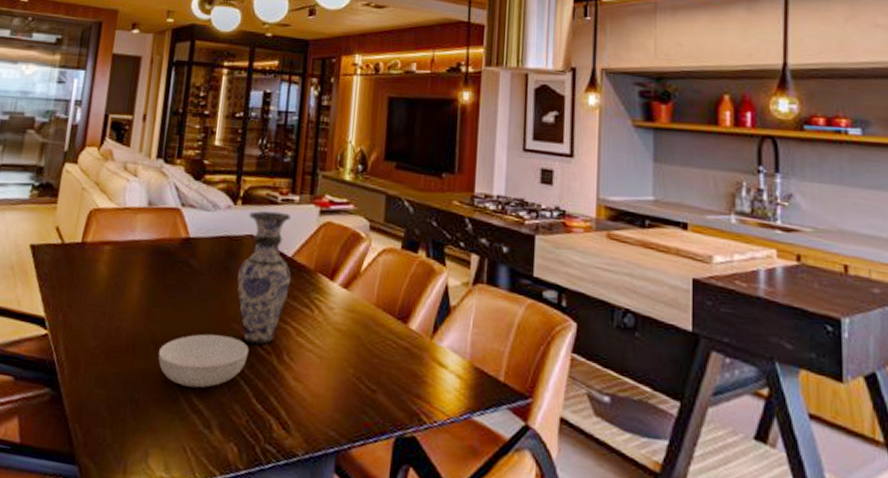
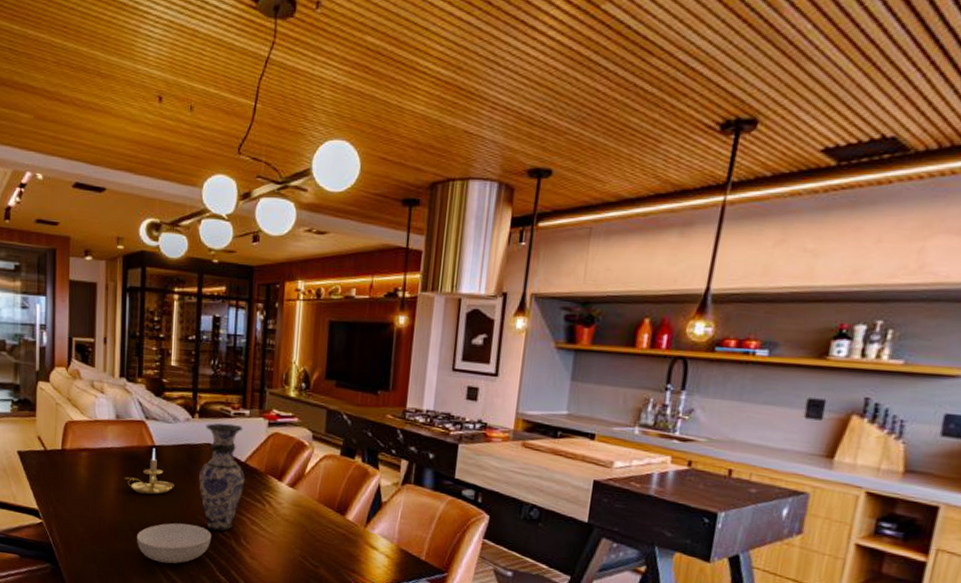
candle holder: none [151,241,209,298] -> present [124,449,174,495]

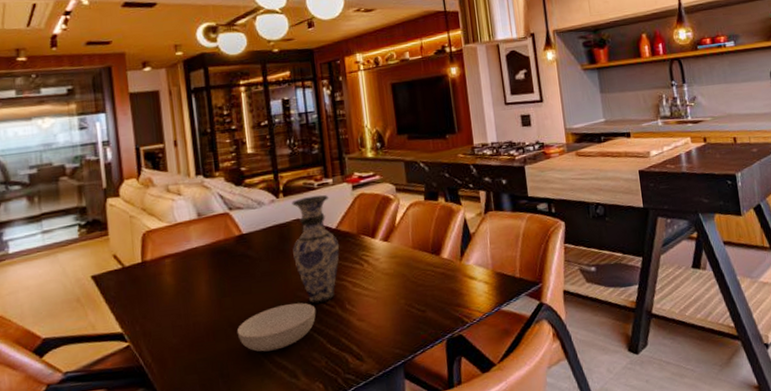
candle holder: present [124,449,174,495] -> none [215,237,269,287]

